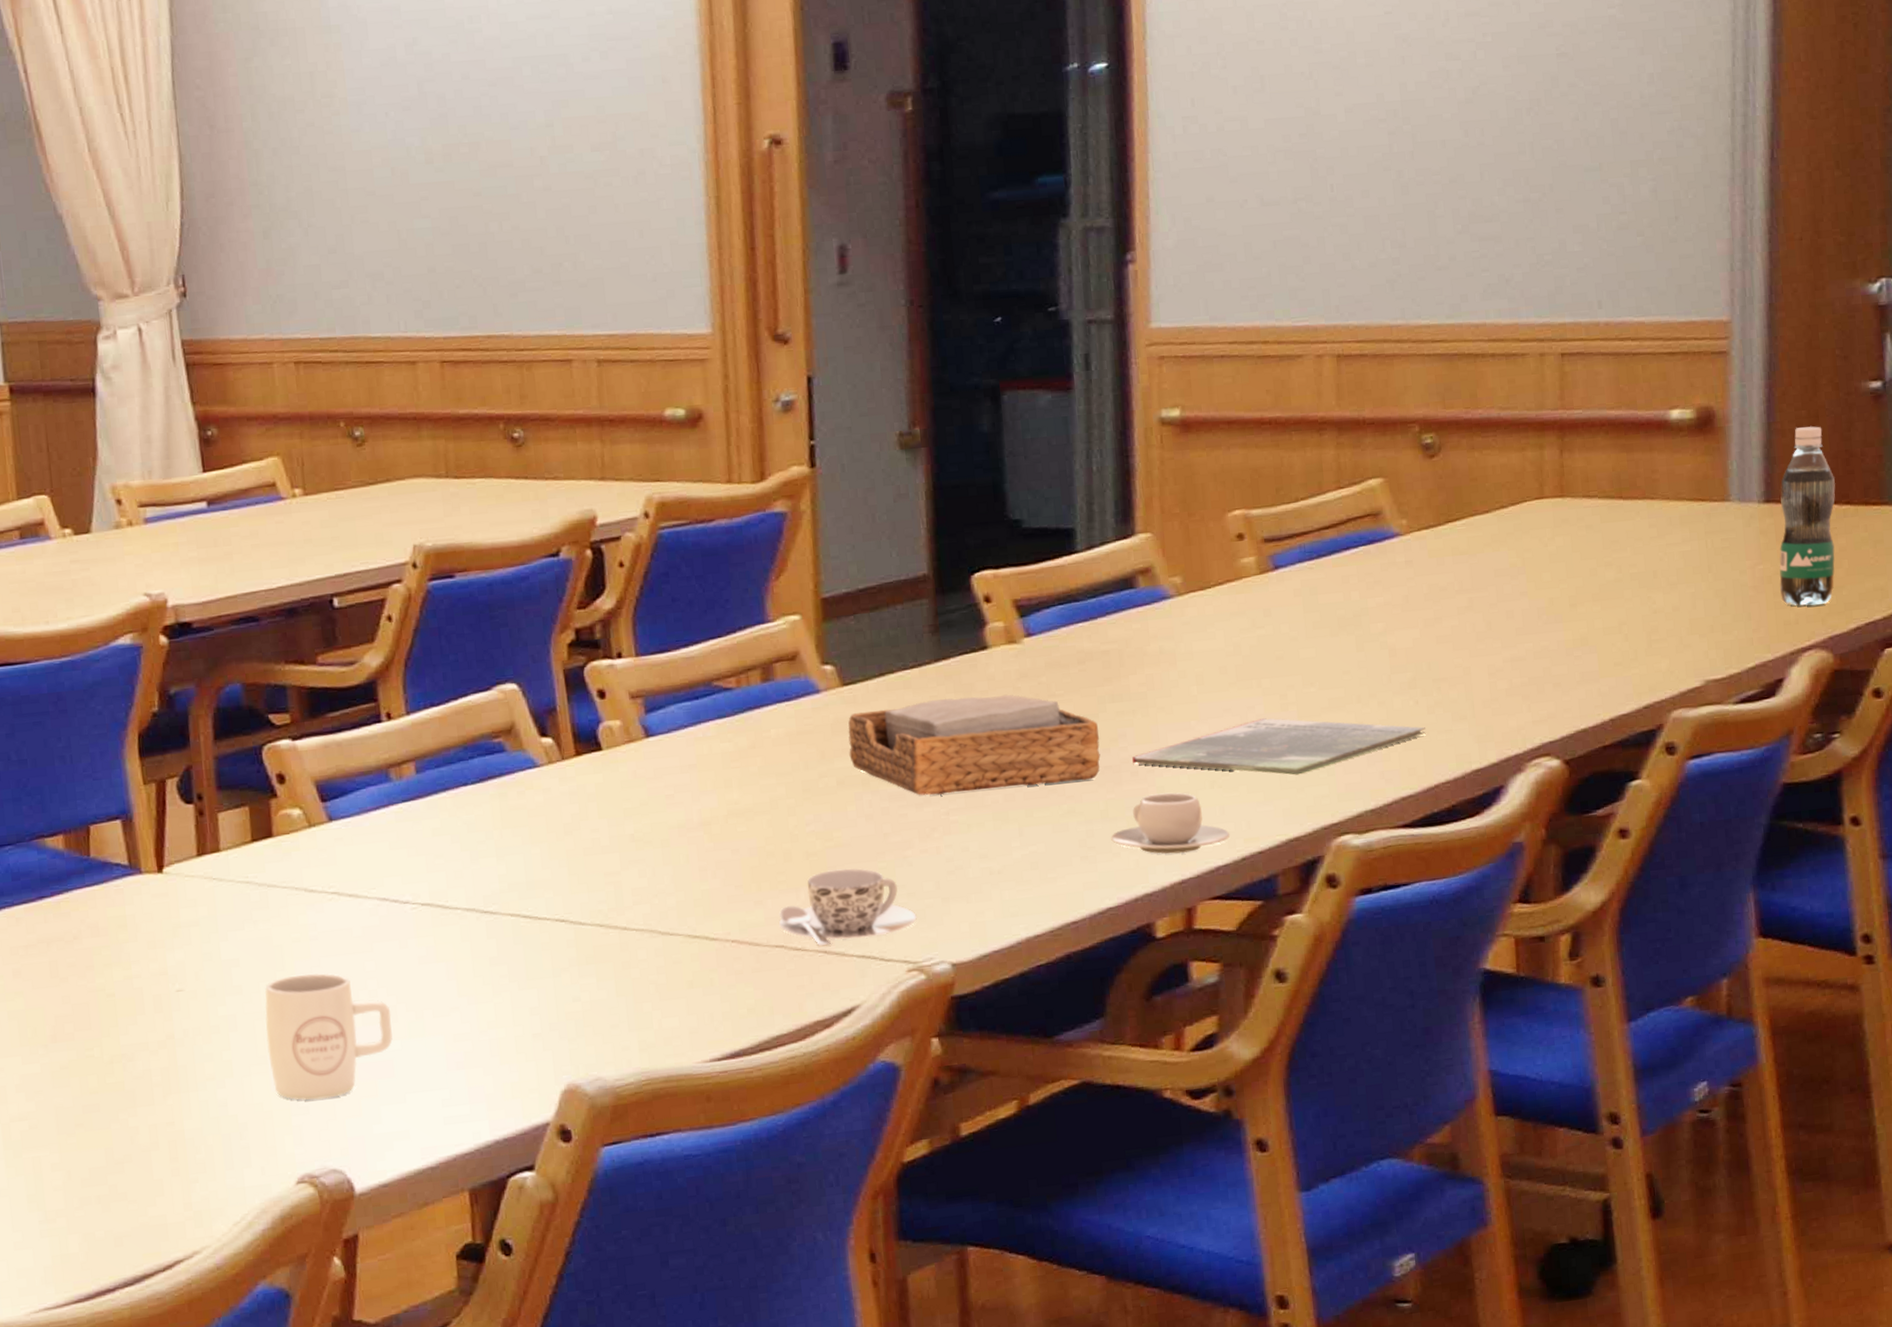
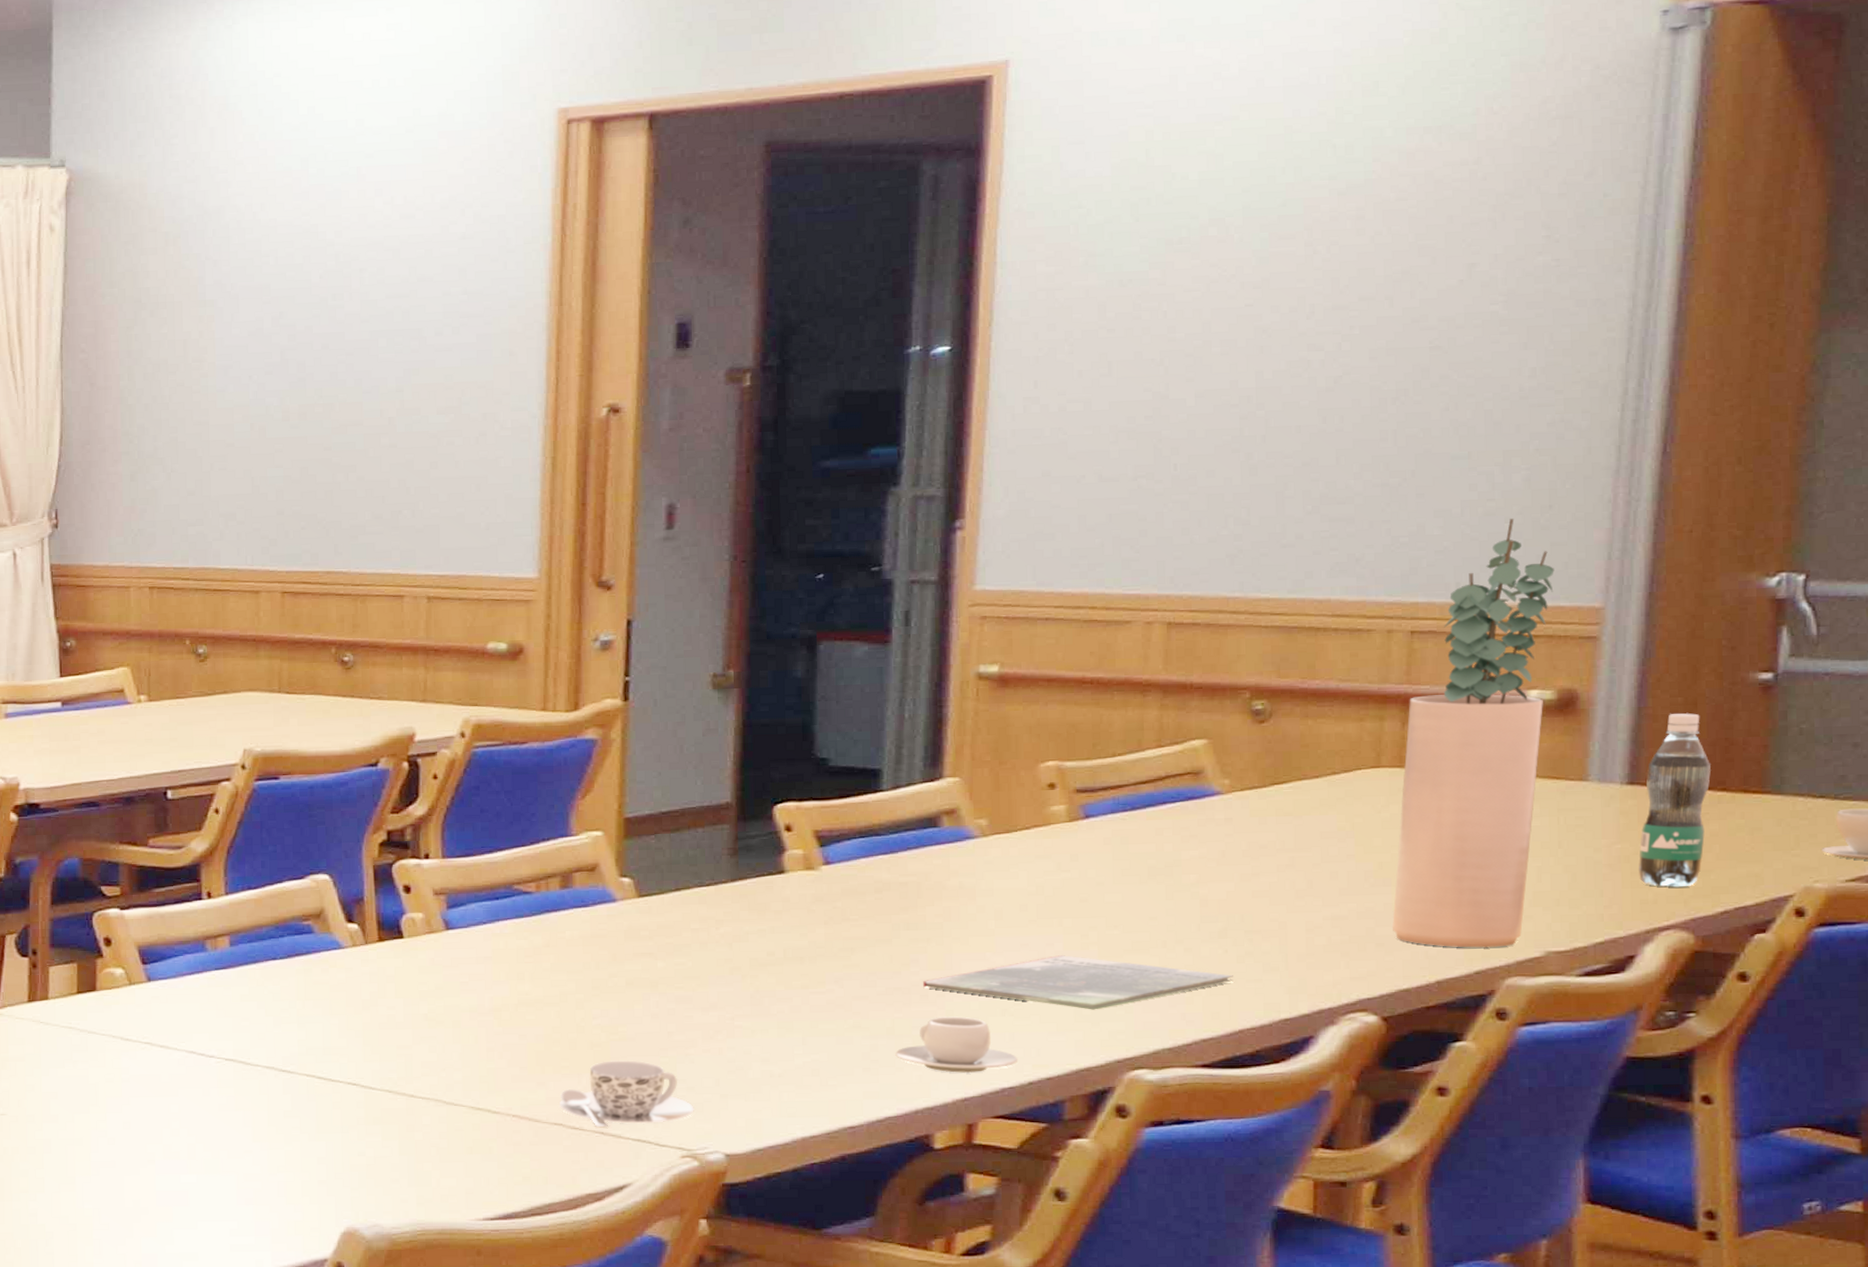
mug: present [264,973,393,1101] -> none [76,1110,190,1219]
napkin holder: present [848,694,1101,796] -> none [640,915,891,1001]
vase: none [1564,232,1686,683] -> present [1391,519,1554,948]

